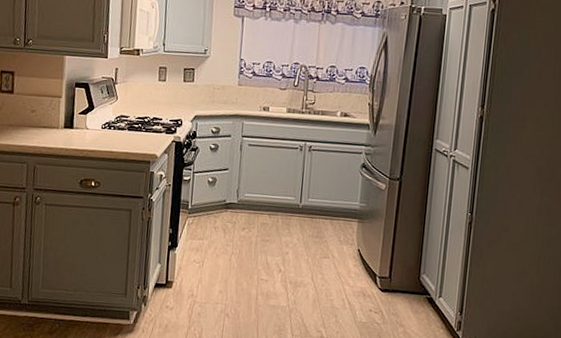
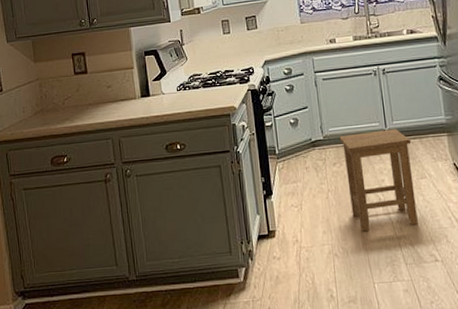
stool: none [250,203,322,300] -> present [339,129,418,232]

